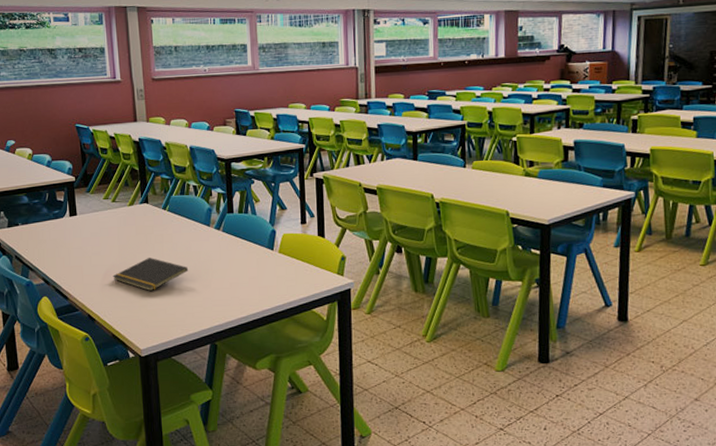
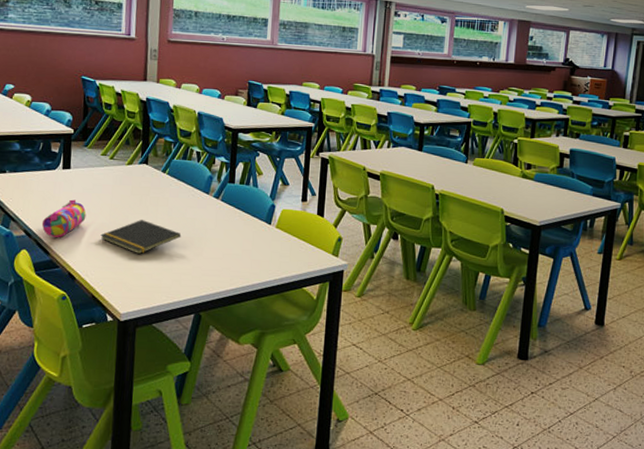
pencil case: none [57,244,97,283] -> present [41,199,87,238]

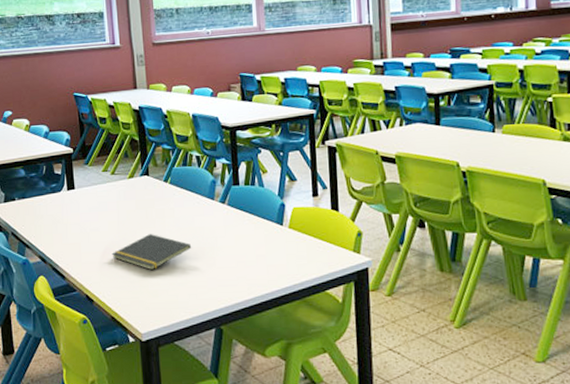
pencil case: present [41,199,87,238] -> none [54,220,96,262]

